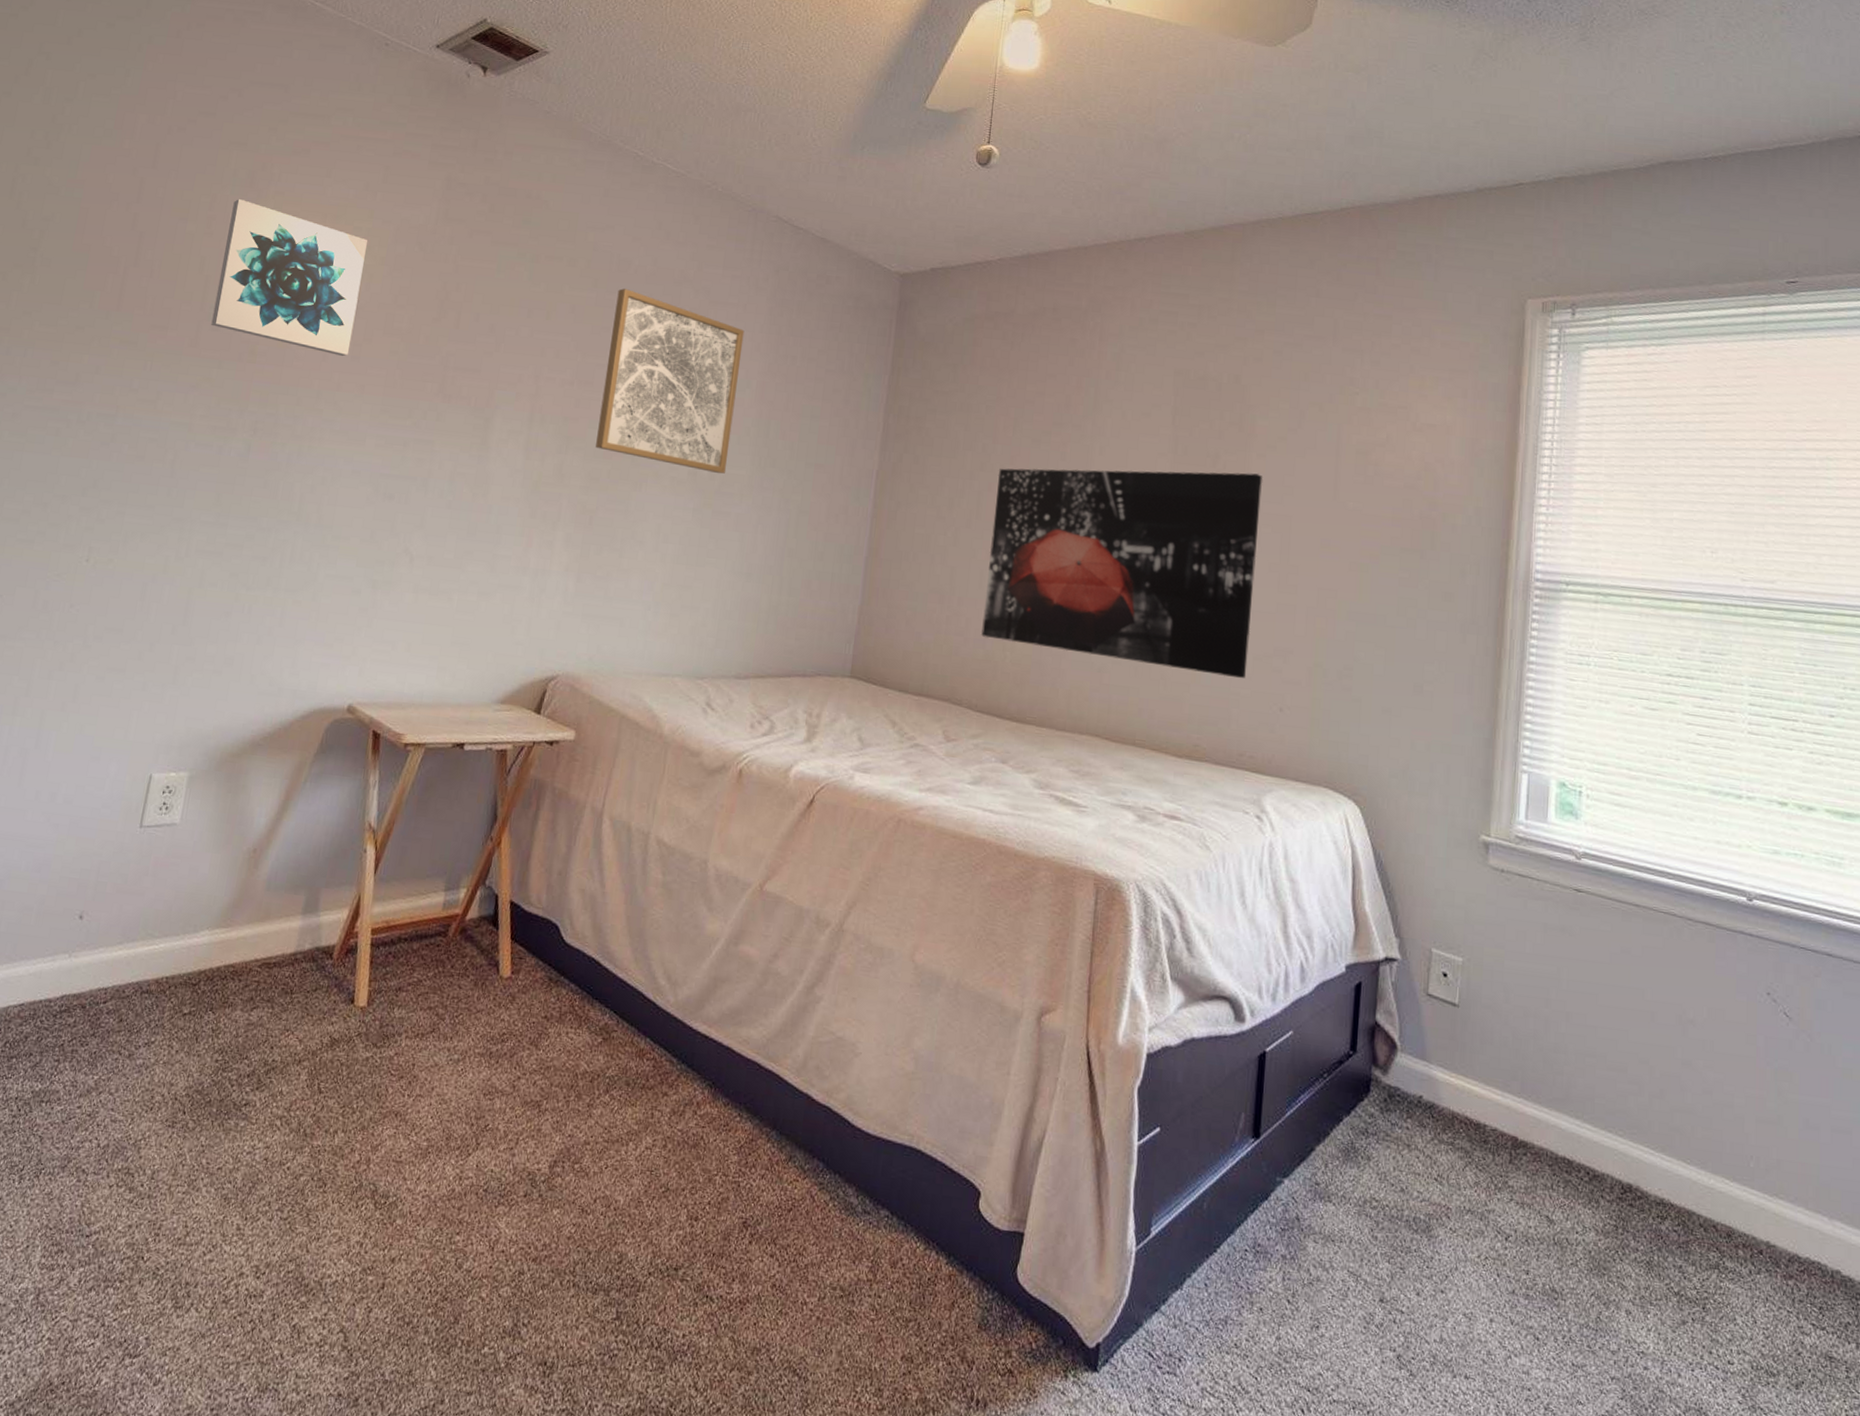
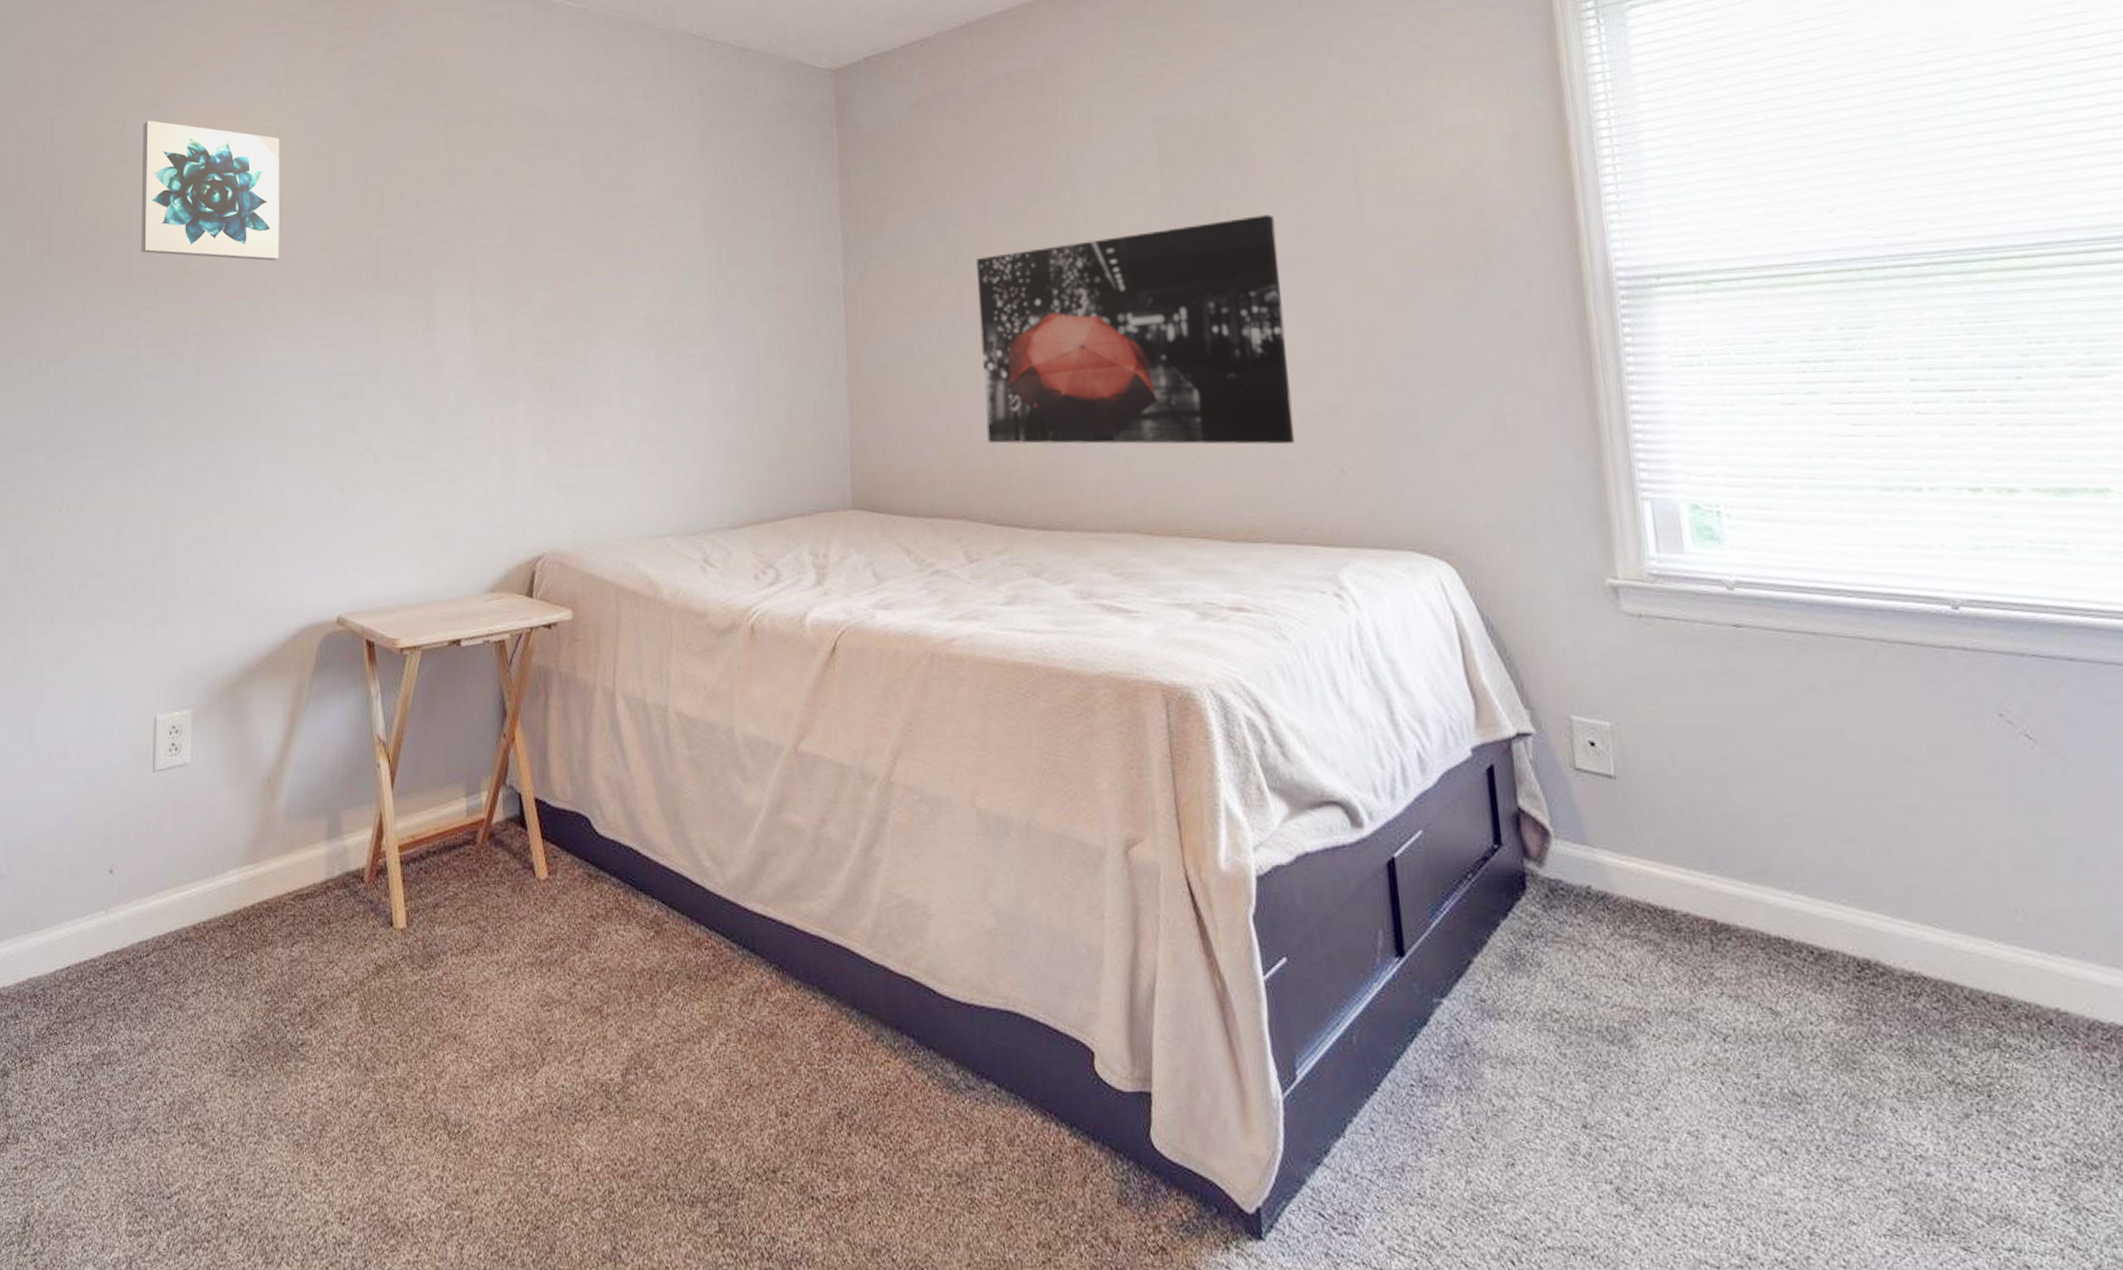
wall art: present [595,288,745,474] -> none [539,139,682,316]

